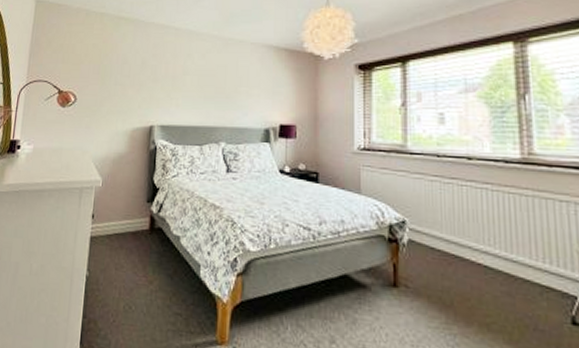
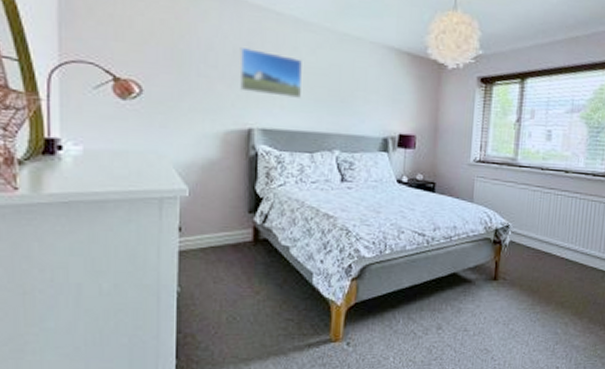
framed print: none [146,59,194,97] -> present [239,47,303,98]

